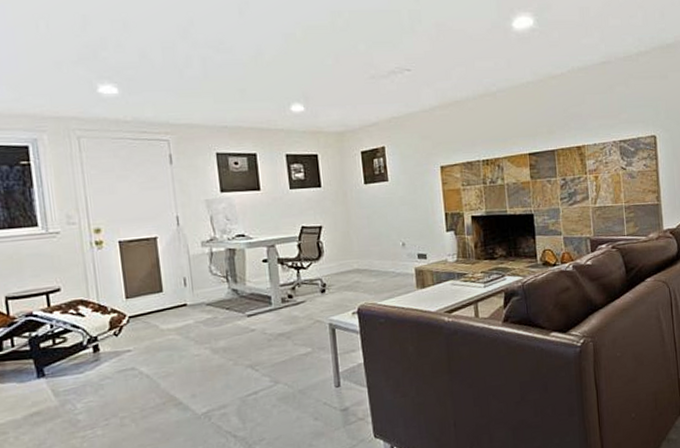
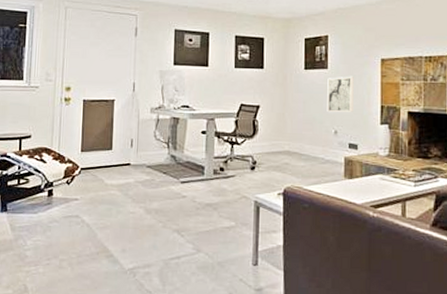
wall art: none [389,186,419,226] -> present [327,76,354,113]

